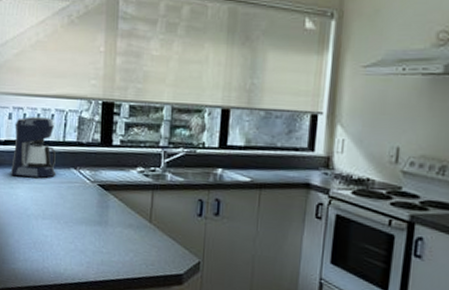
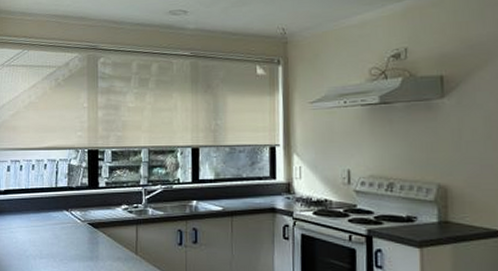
coffee maker: present [10,117,56,178] -> none [10,168,51,222]

